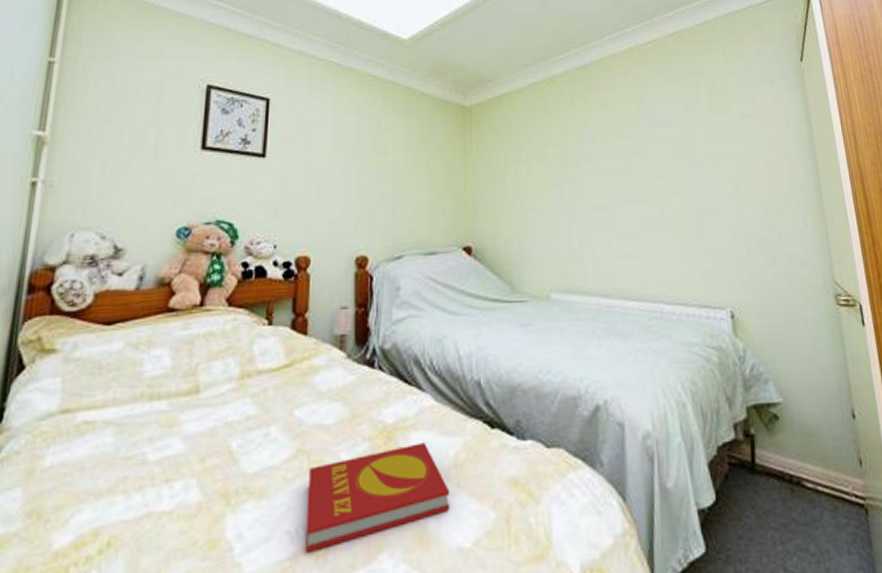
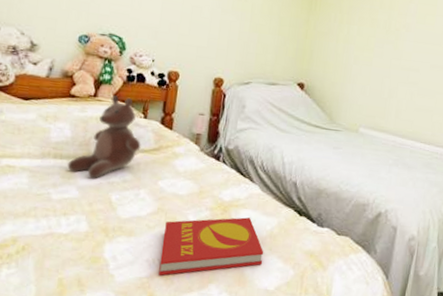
teddy bear: none [168,300,267,420] -> present [67,95,141,178]

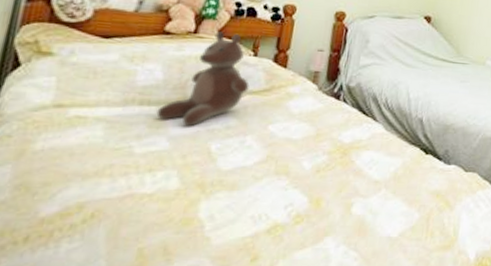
book: present [158,217,264,276] -> none [265,160,387,232]

